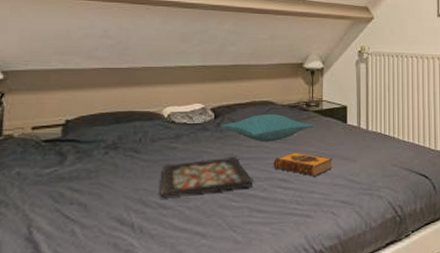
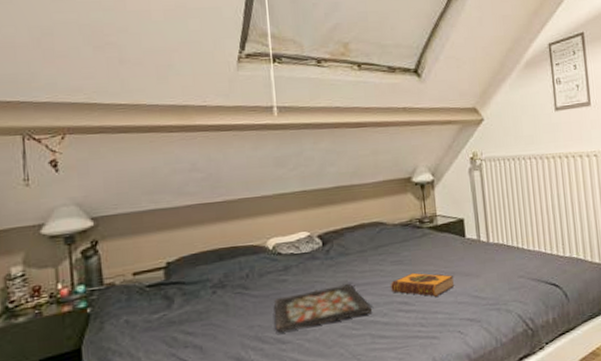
pillow: present [220,114,314,142] -> none [330,235,430,266]

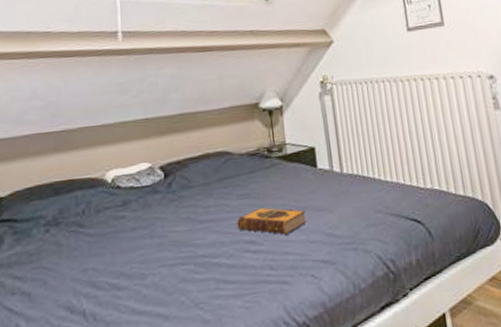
decorative tray: present [274,284,373,332] -> none [110,221,217,277]

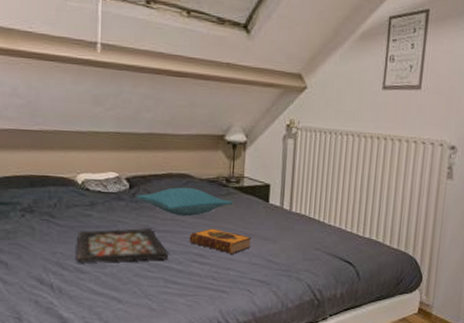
decorative tray: none [110,221,217,277] -> present [76,228,169,263]
pillow: none [172,165,279,200] -> present [135,187,233,217]

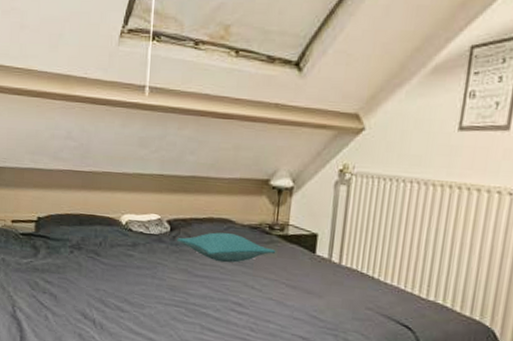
decorative tray: present [76,228,169,263] -> none [117,269,207,305]
hardback book: present [189,228,252,254] -> none [228,276,295,306]

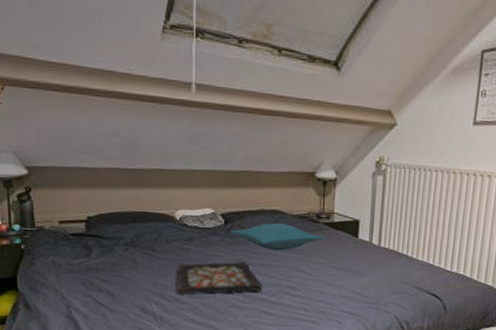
decorative tray: none [117,269,207,305] -> present [176,262,262,294]

